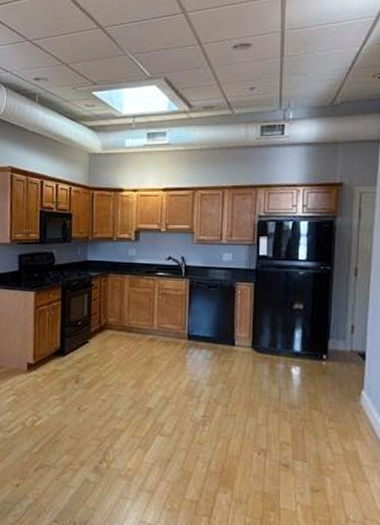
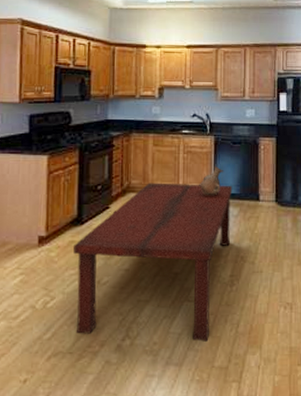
dining table: none [57,321,207,475] -> present [73,183,233,342]
ceramic jug: none [173,308,199,337] -> present [199,165,224,196]

